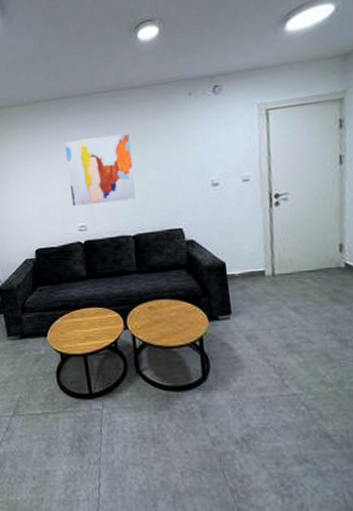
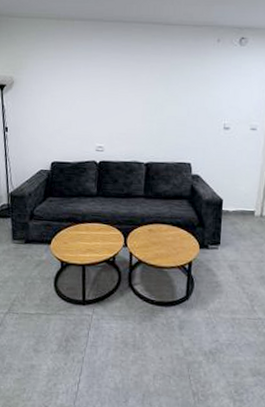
wall art: present [64,134,136,206] -> none [93,64,157,130]

